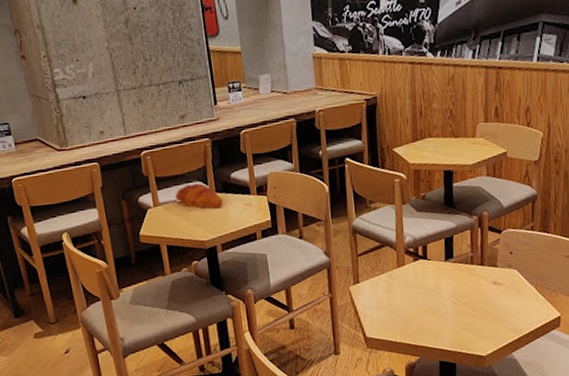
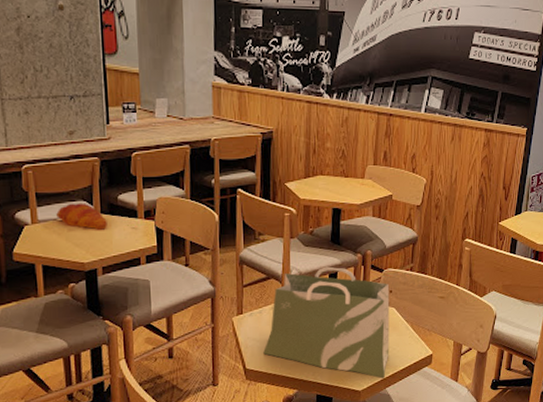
grocery bag: none [382,230,514,343] -> present [263,266,390,379]

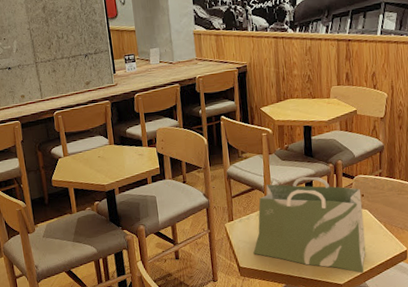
croissant: present [56,203,107,230] -> none [81,137,120,158]

